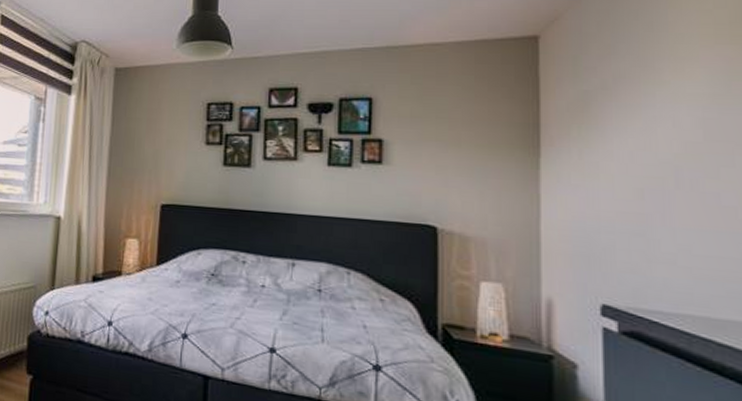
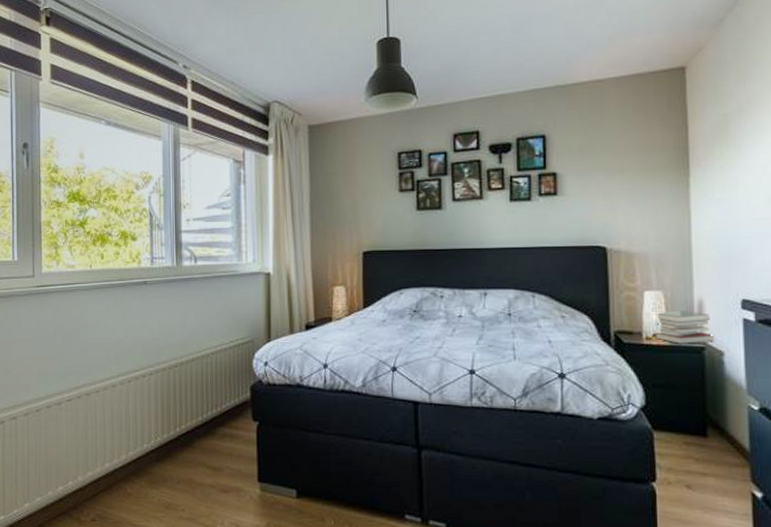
books: none [492,307,567,351] -> present [655,310,715,344]

